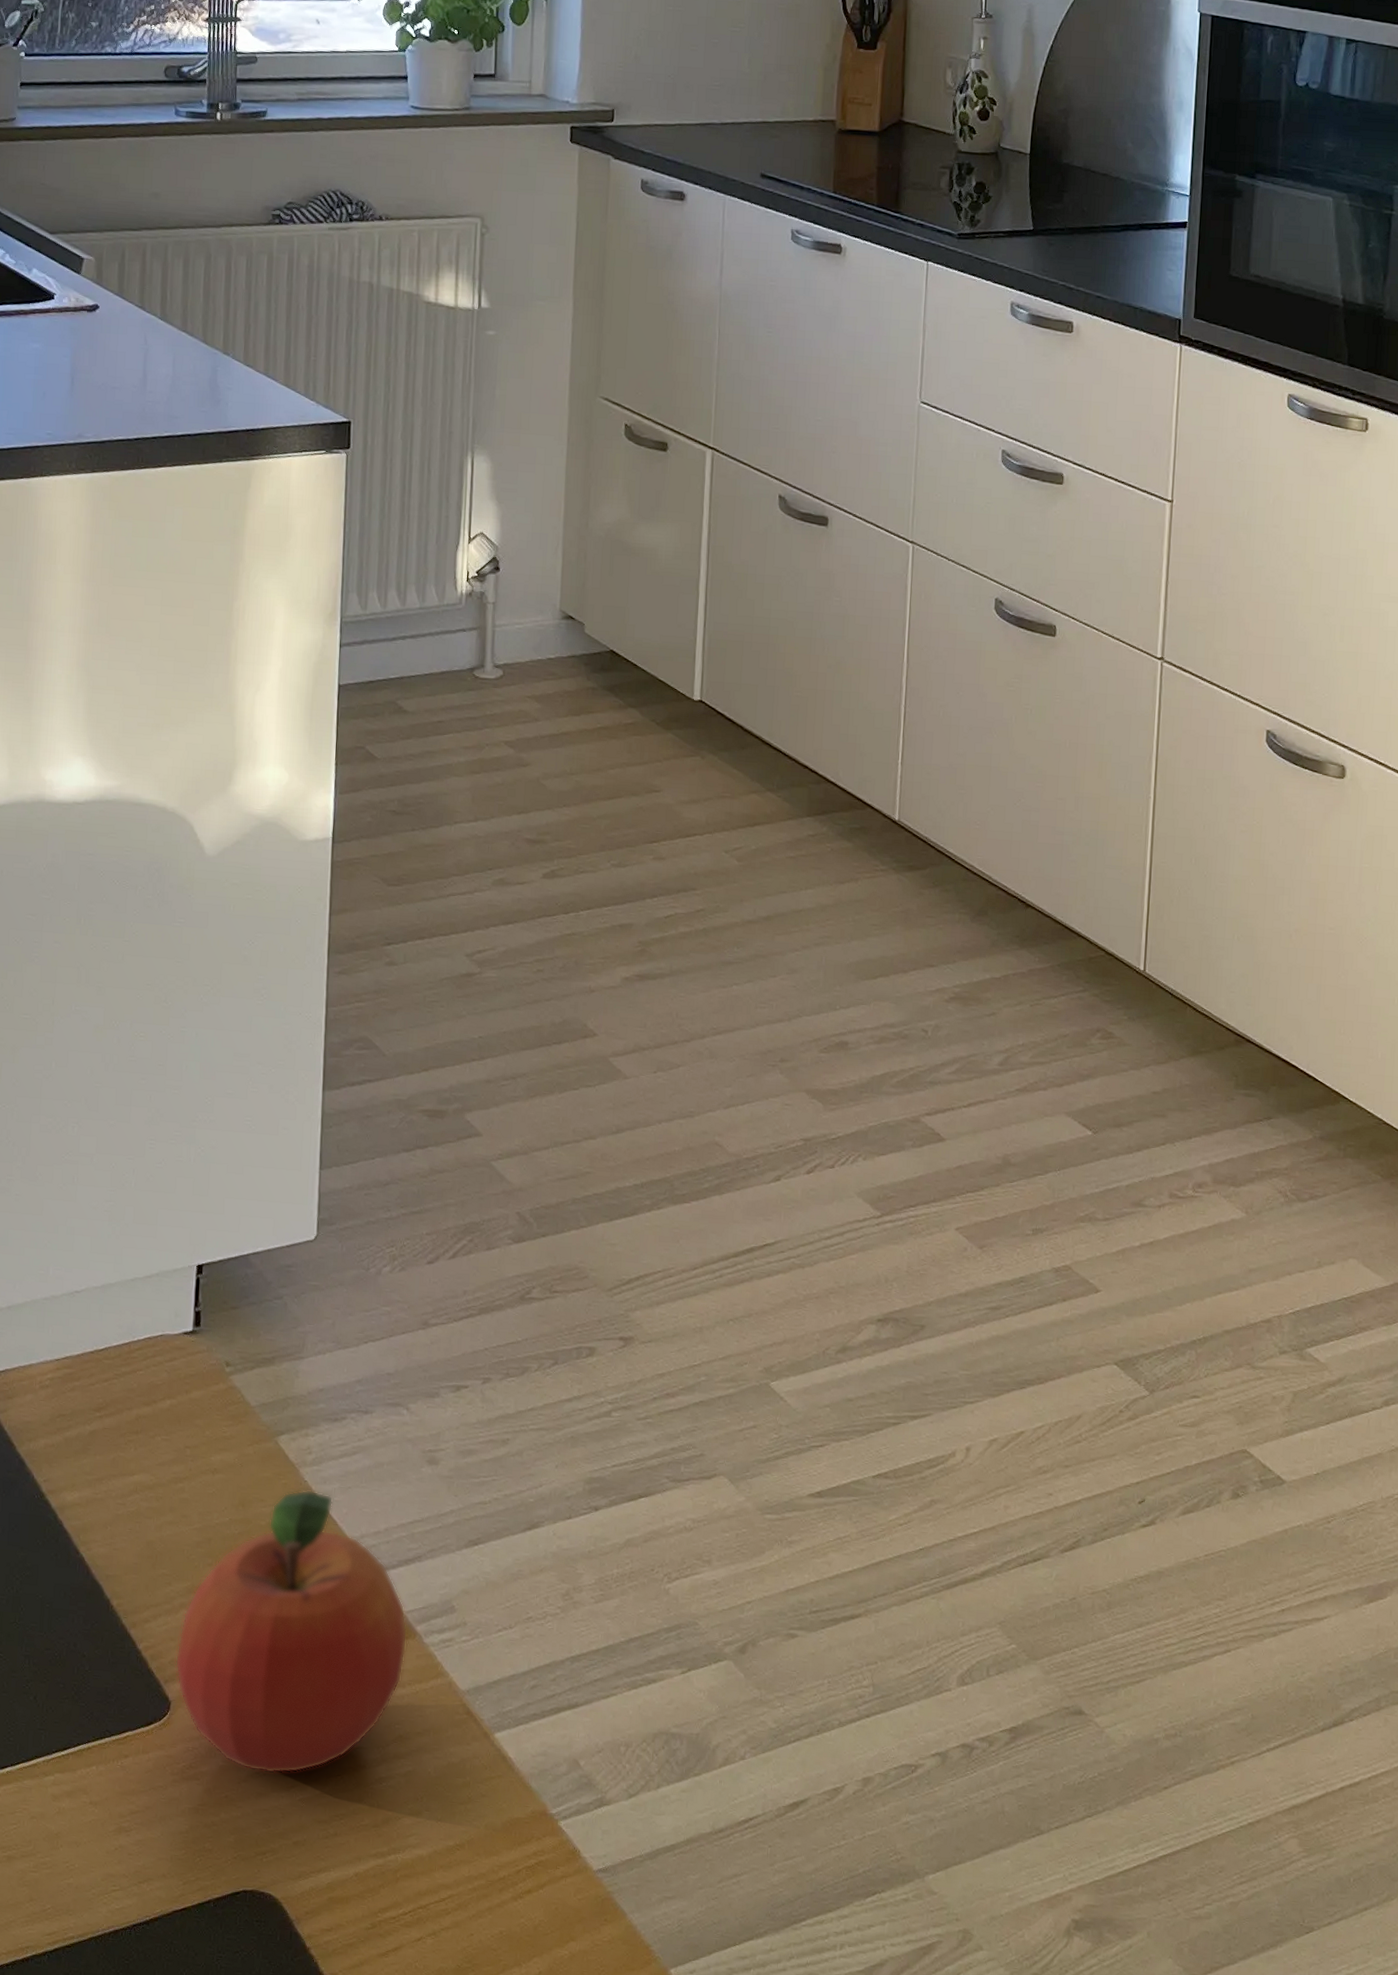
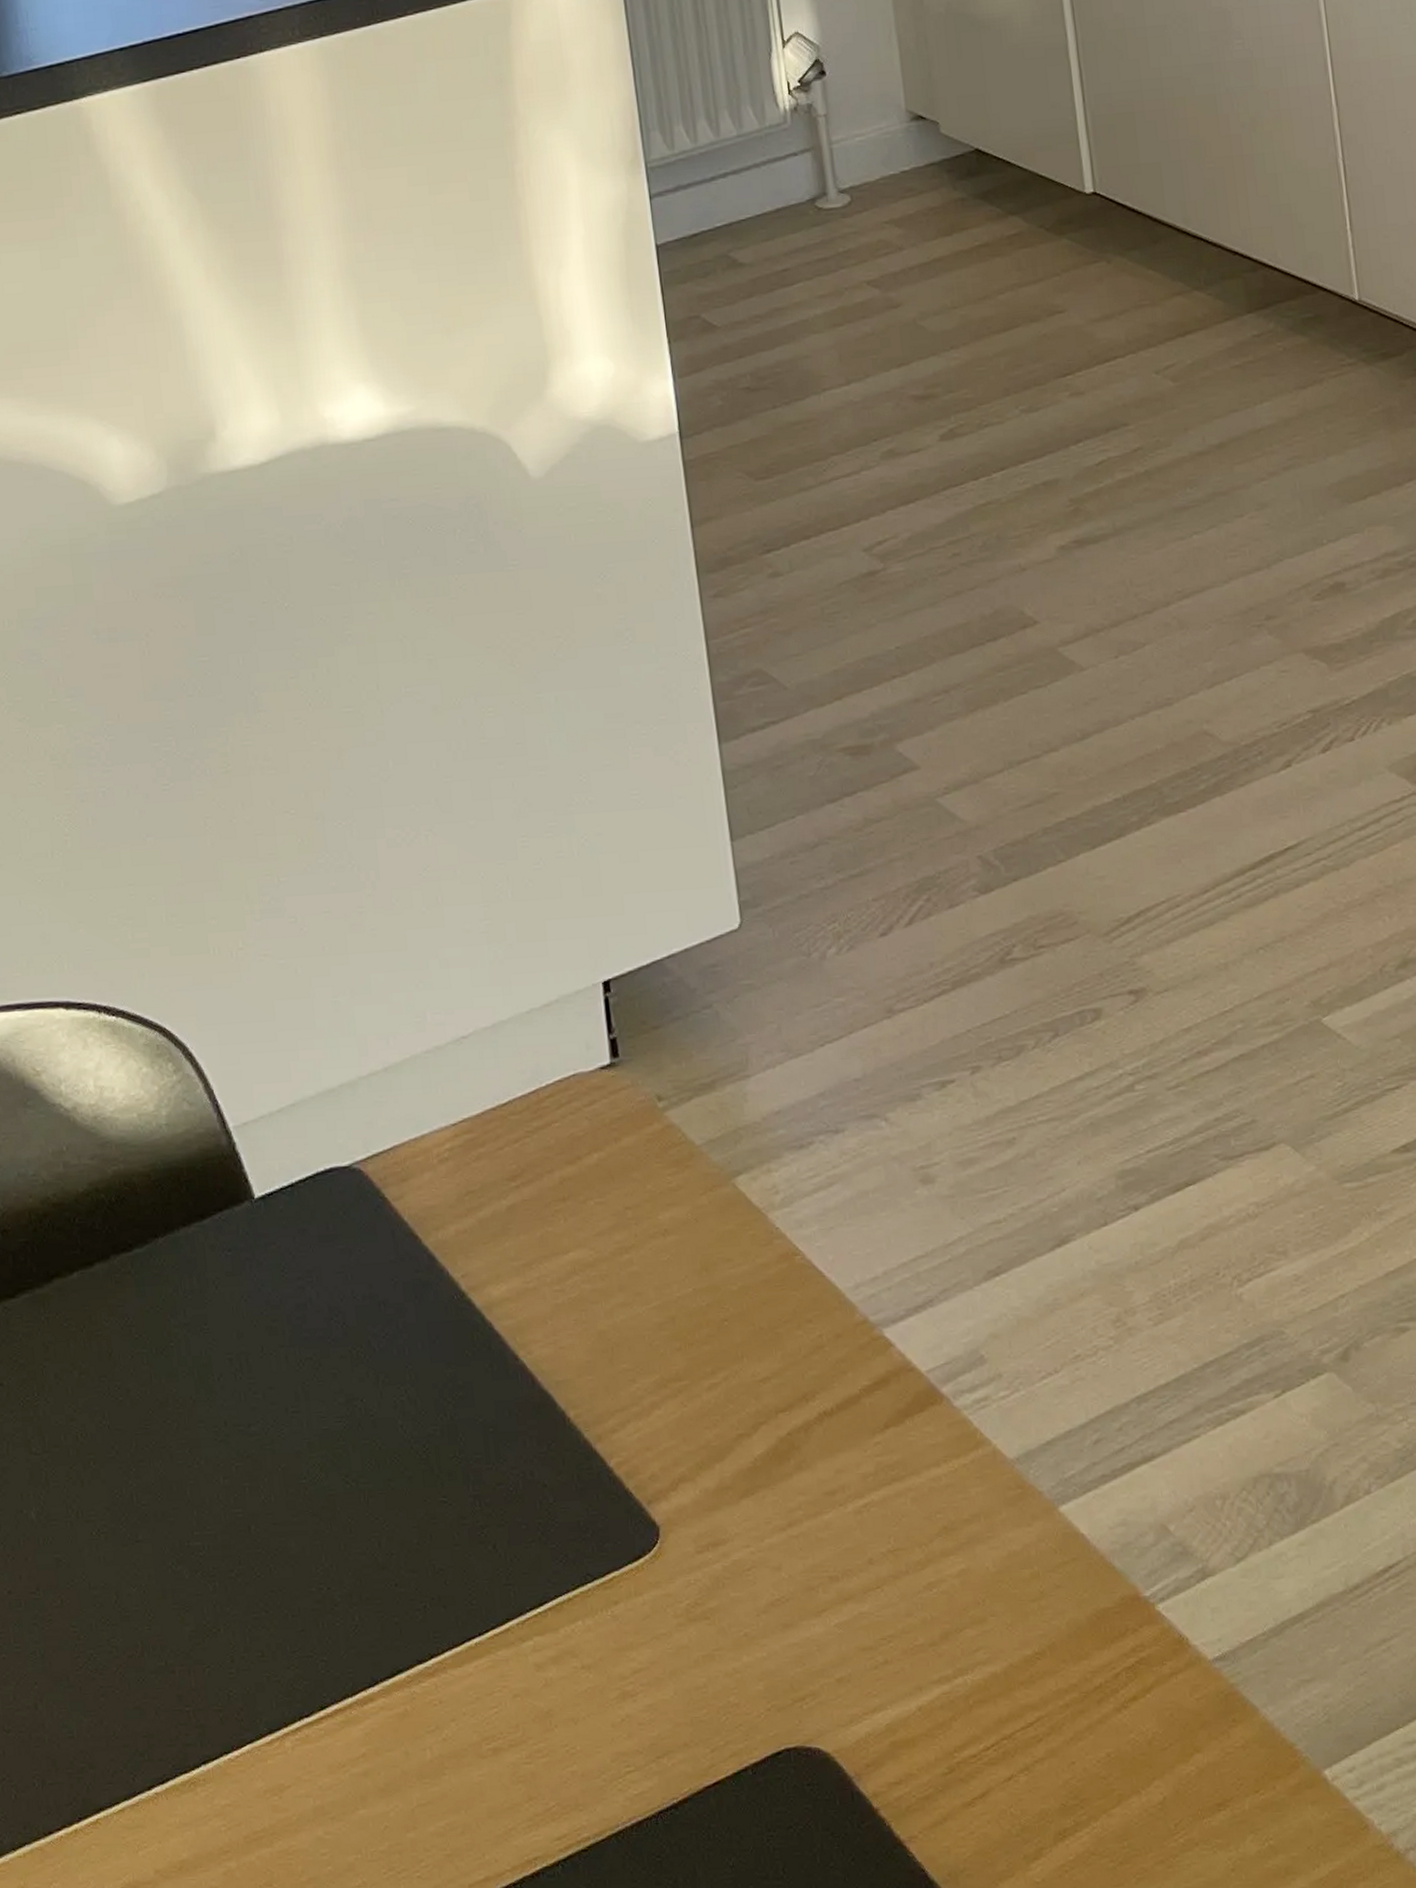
fruit: present [175,1489,408,1774] -> none [655,1237,935,1598]

